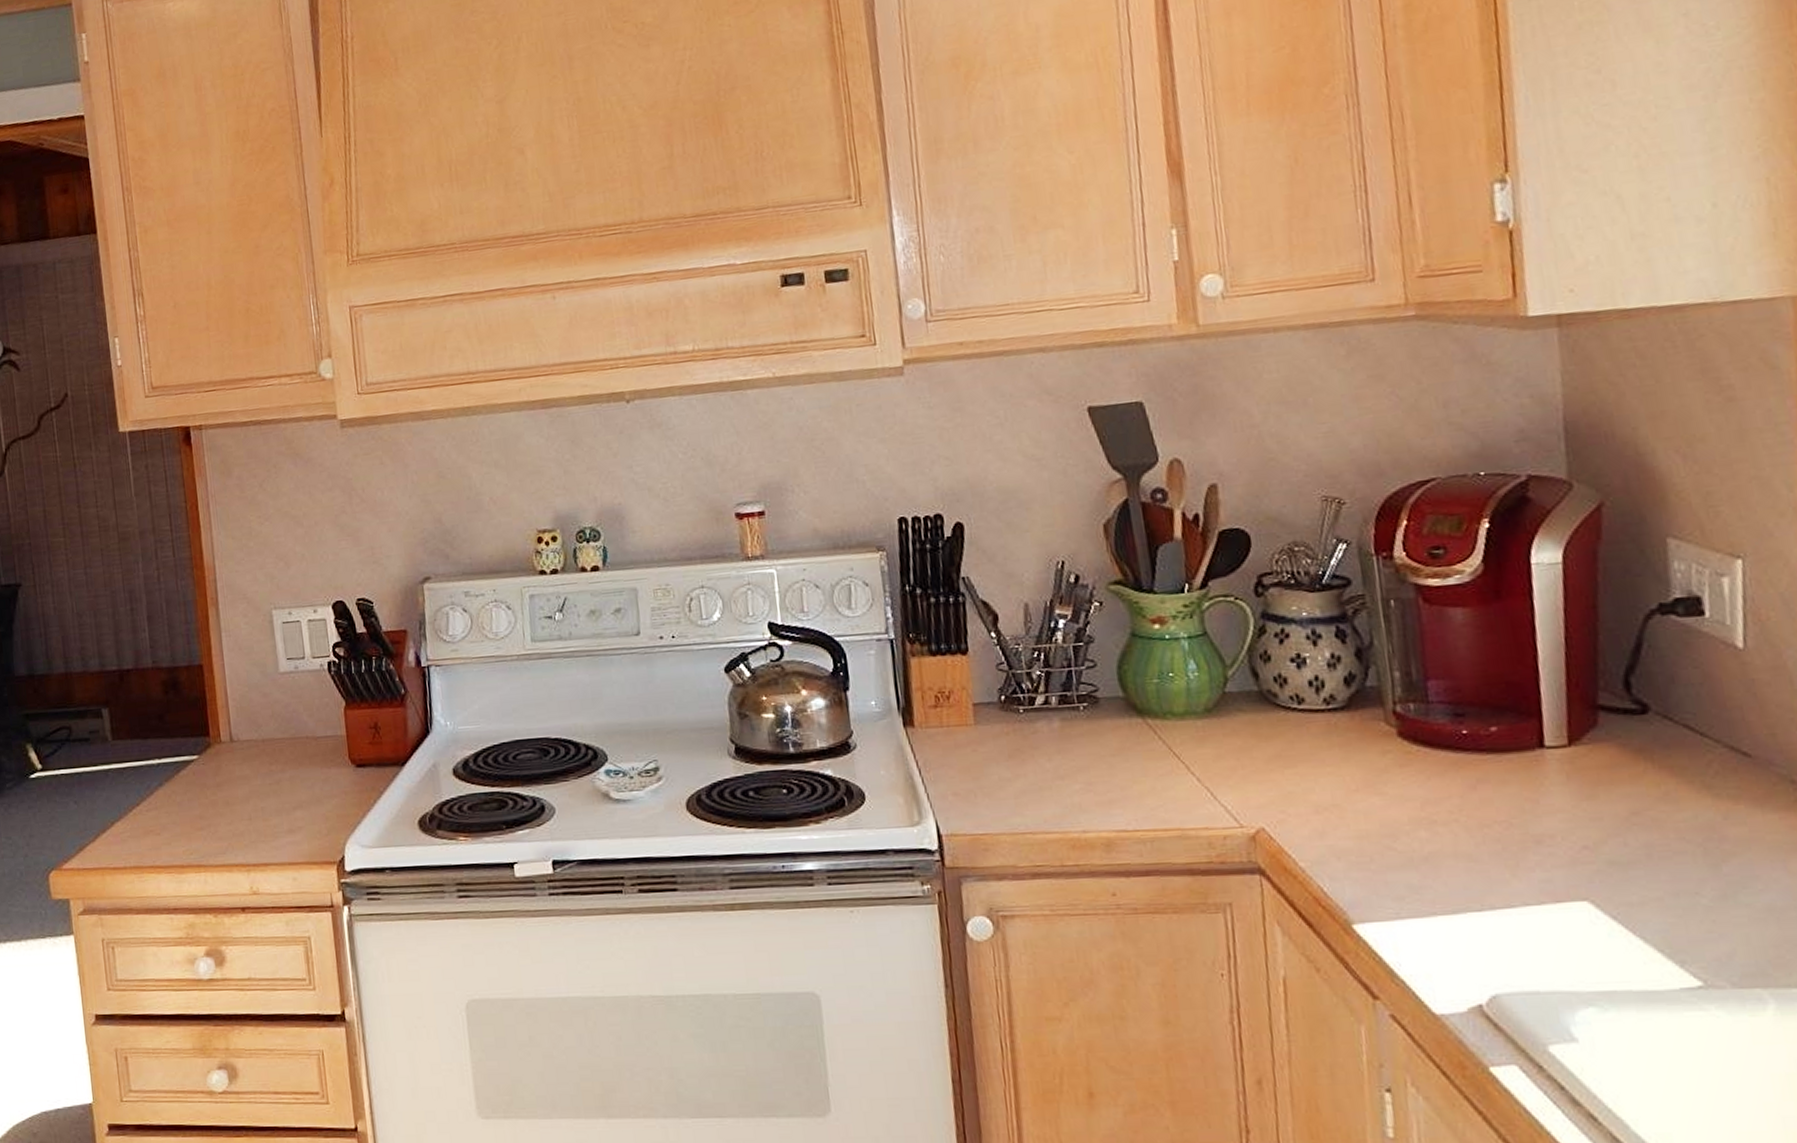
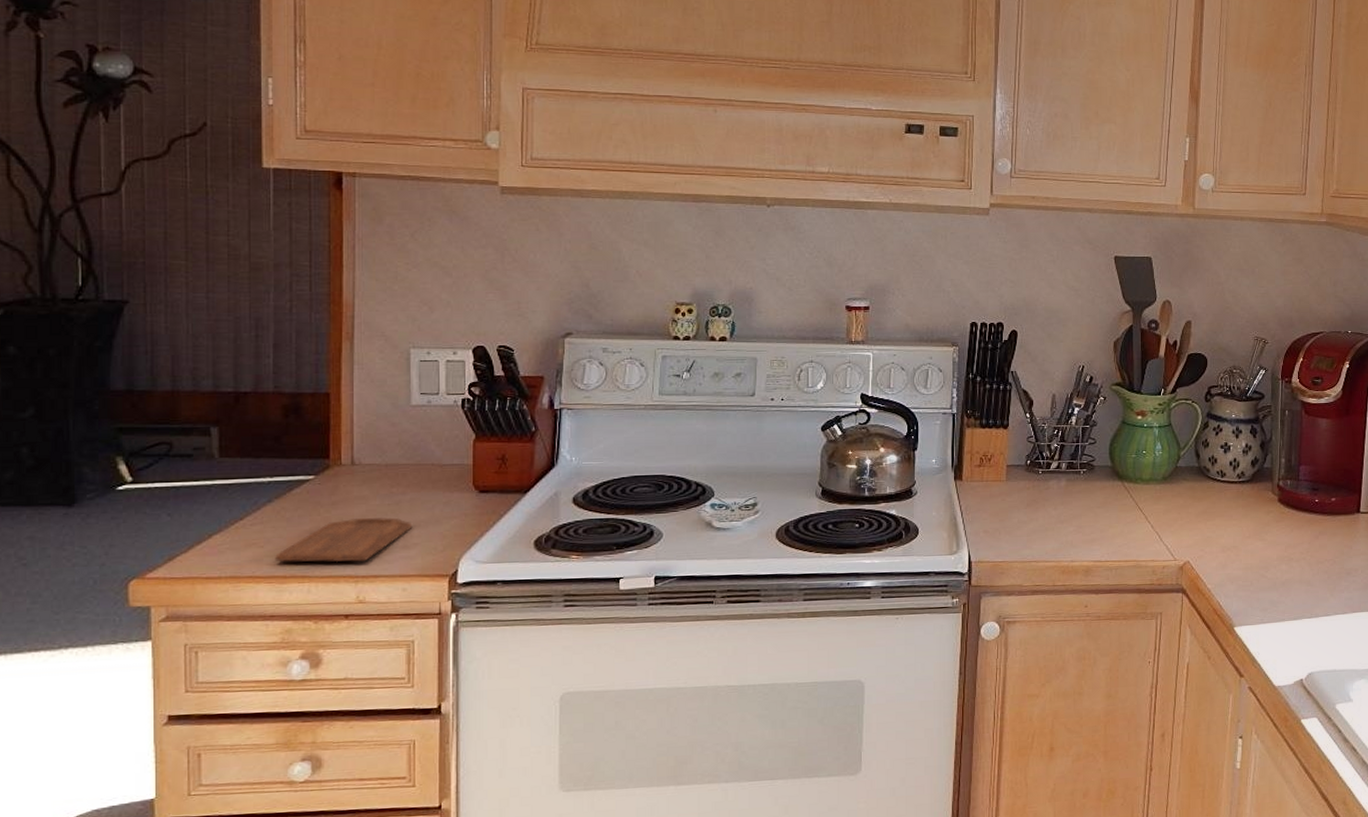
cutting board: none [171,798,294,850] -> present [275,517,411,563]

